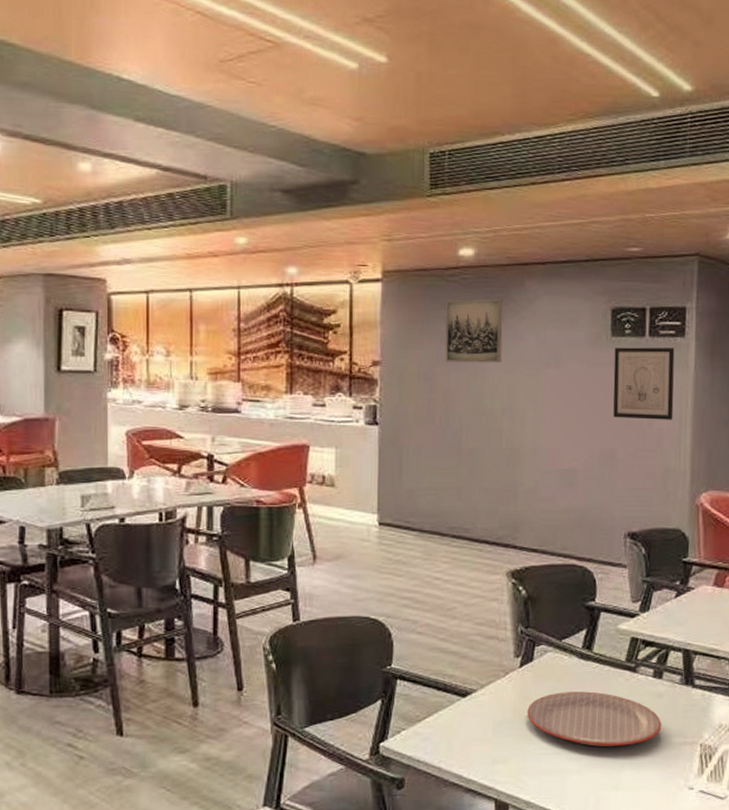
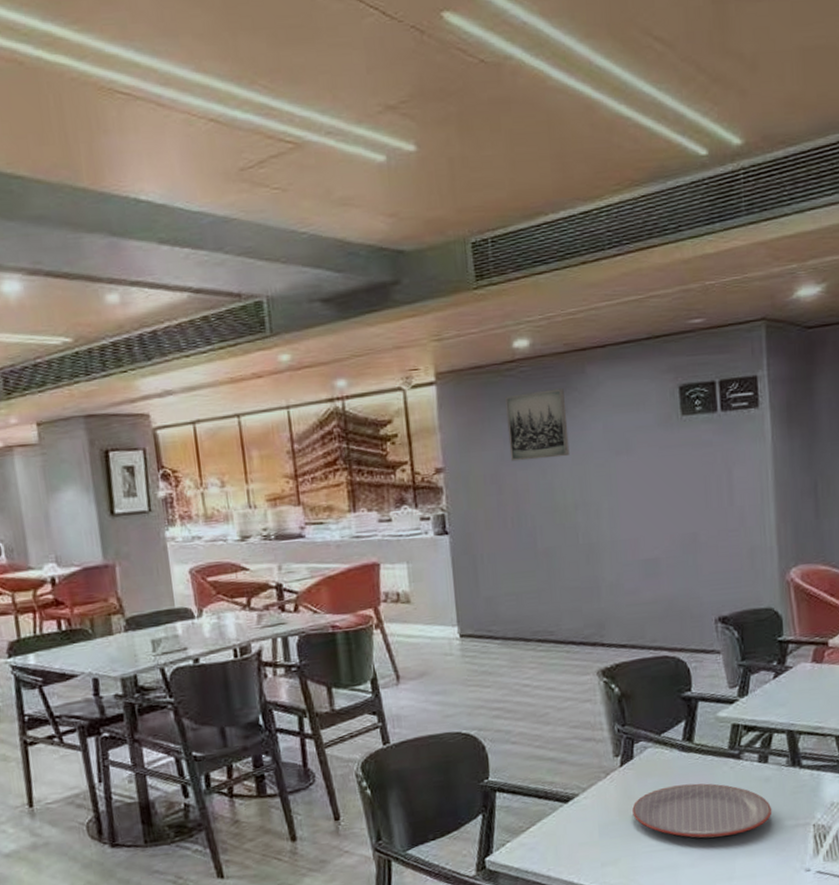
wall art: present [613,347,675,420] -> none [686,420,754,500]

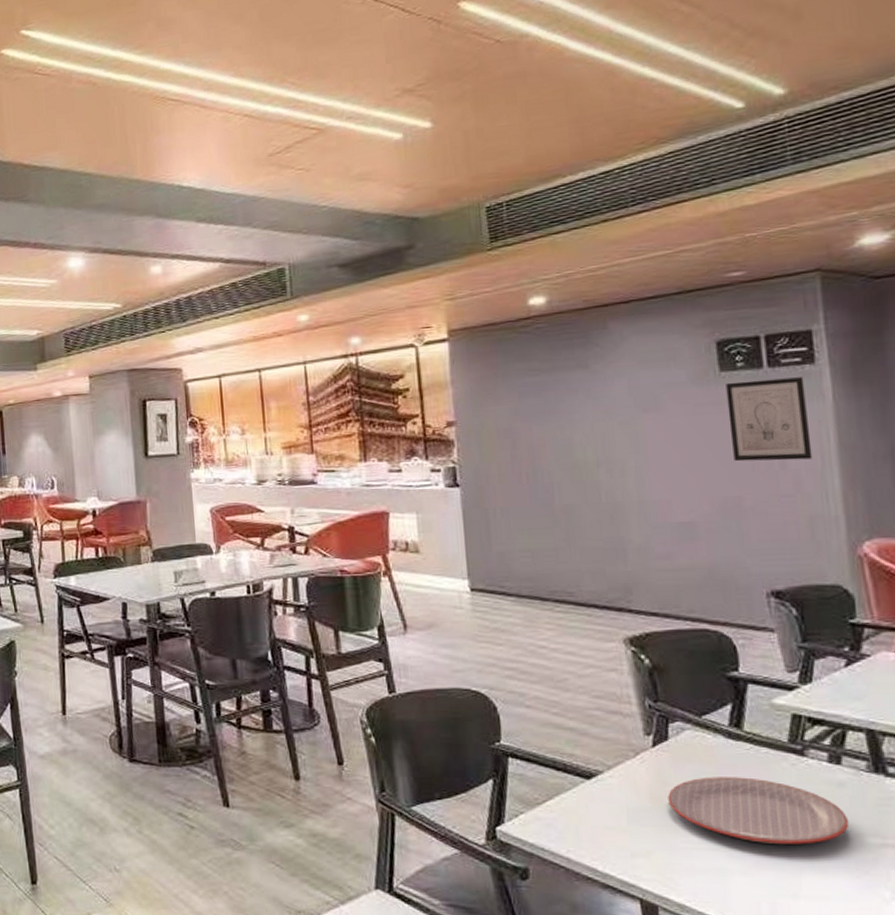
wall art: present [505,388,570,462] -> none [520,344,591,417]
wall art: none [686,420,754,500] -> present [726,377,813,462]

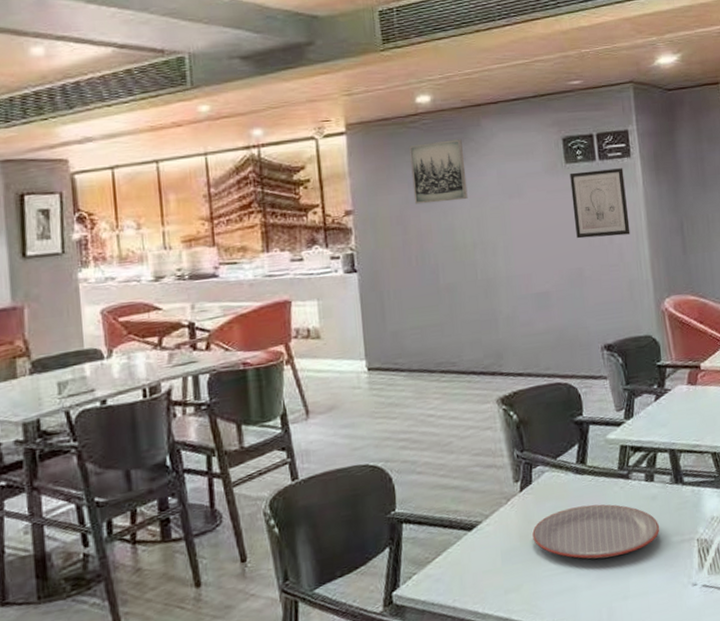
wall art: none [520,344,591,417] -> present [409,139,468,205]

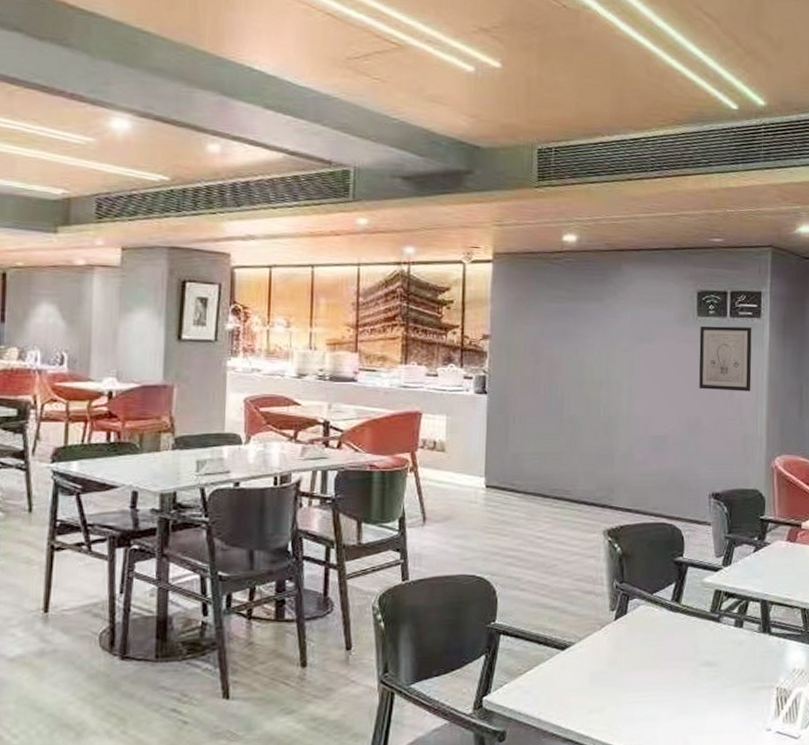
wall art: present [409,139,468,205] -> none [549,280,602,339]
plate: present [532,504,660,559] -> none [621,641,743,693]

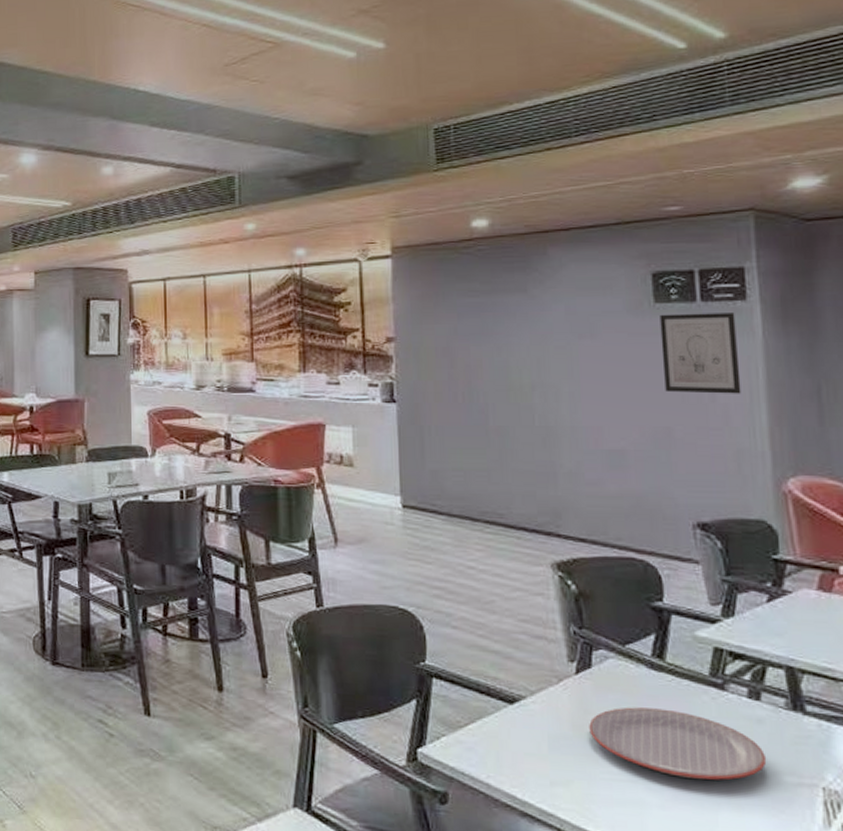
plate: none [621,641,743,693] -> present [589,707,767,780]

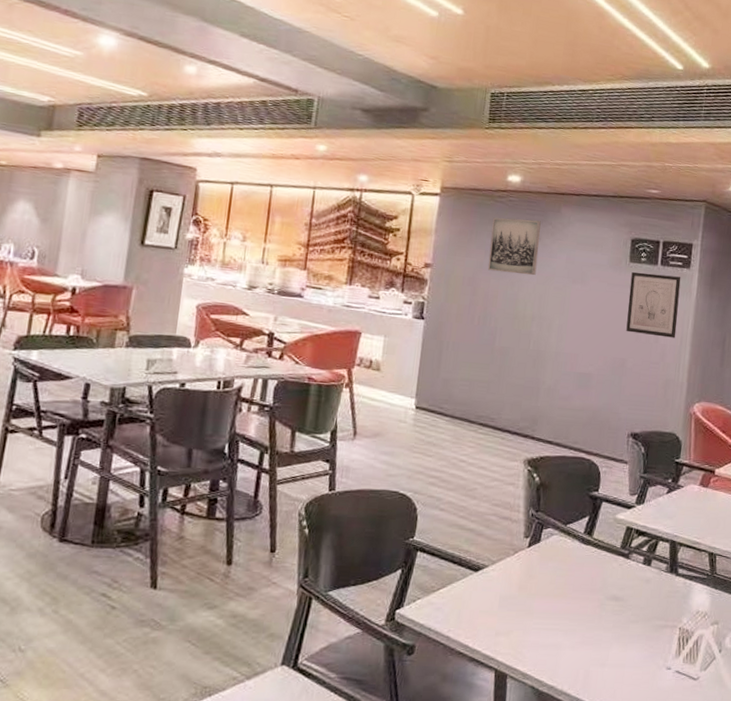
wall art: none [461,268,528,337] -> present [487,217,541,276]
plate: present [589,707,767,780] -> none [530,572,648,626]

